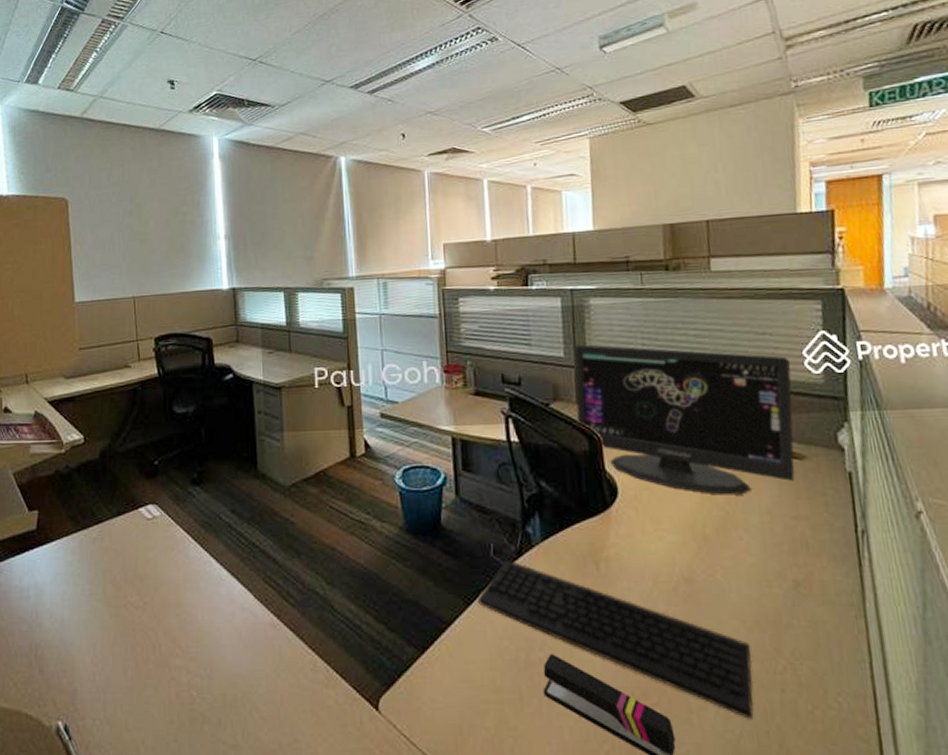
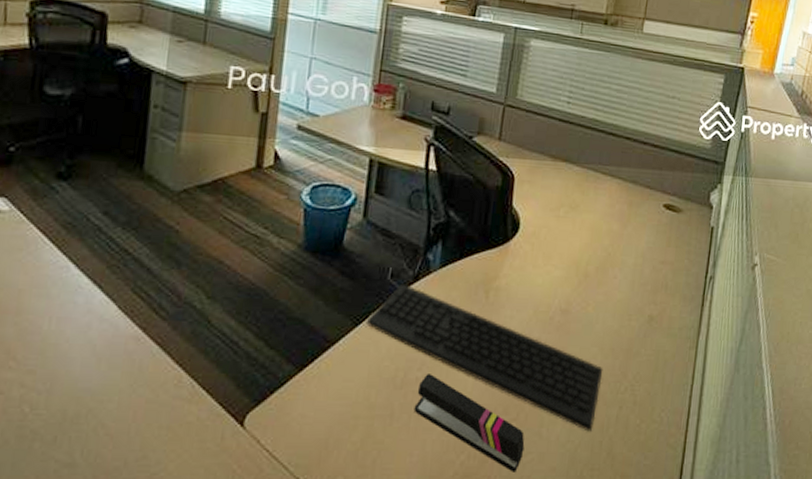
computer monitor: present [574,344,795,495] -> none [497,83,689,239]

